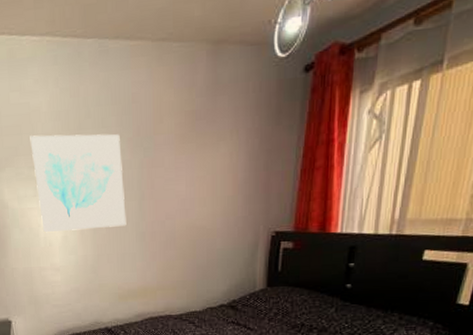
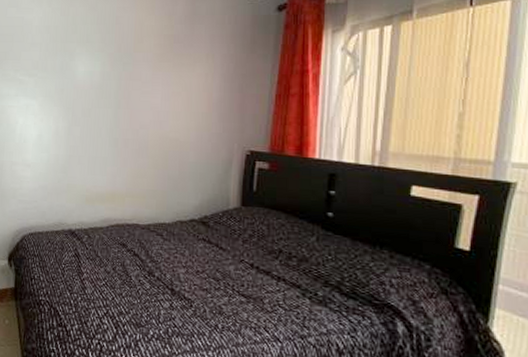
wall art: present [30,134,127,233] -> none [19,44,102,131]

